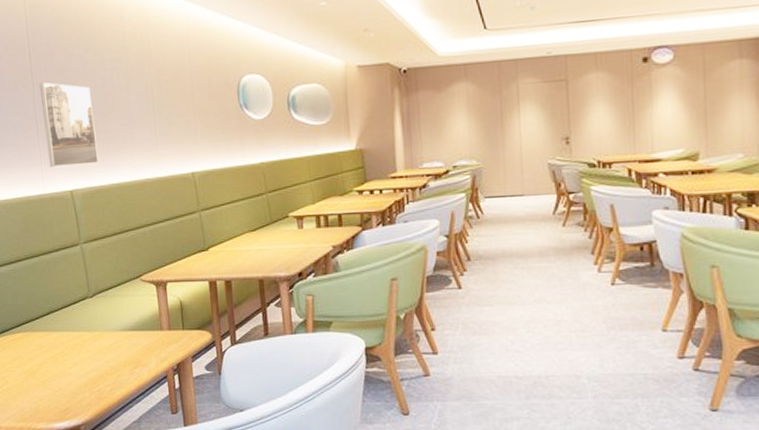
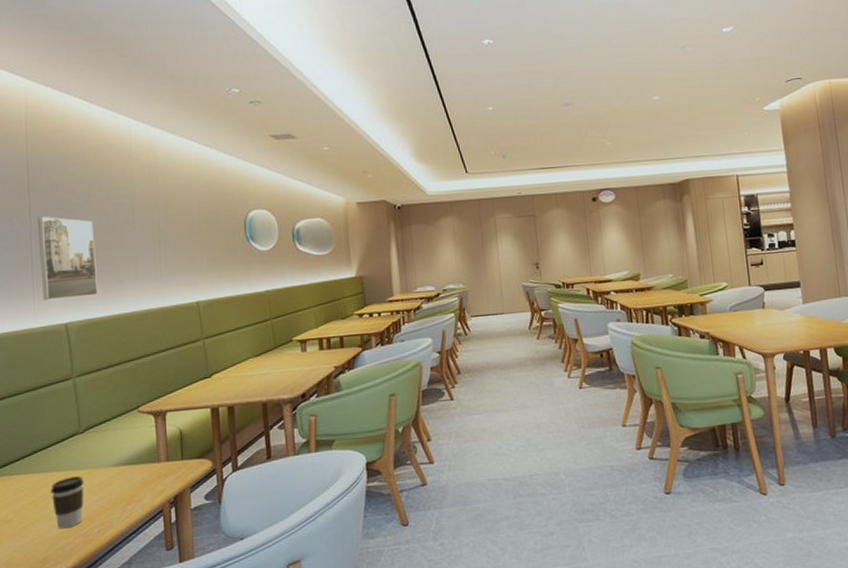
coffee cup: none [67,337,97,384] -> present [50,476,84,529]

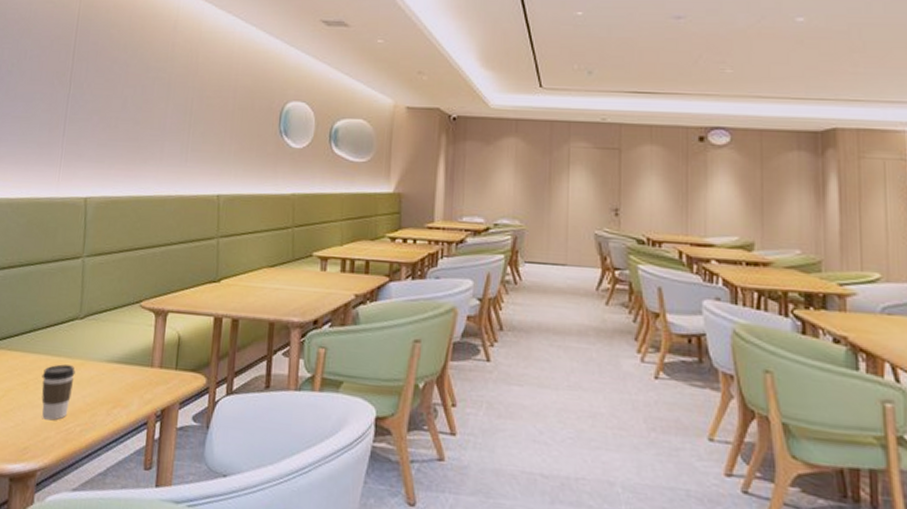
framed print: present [37,216,98,301] -> none [68,81,128,172]

